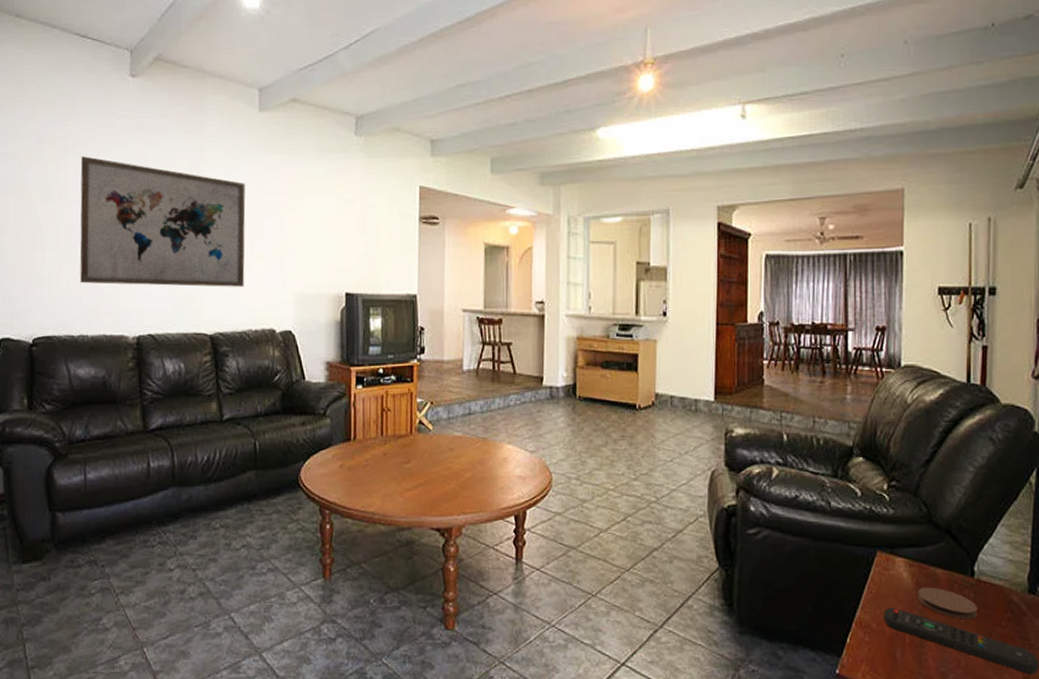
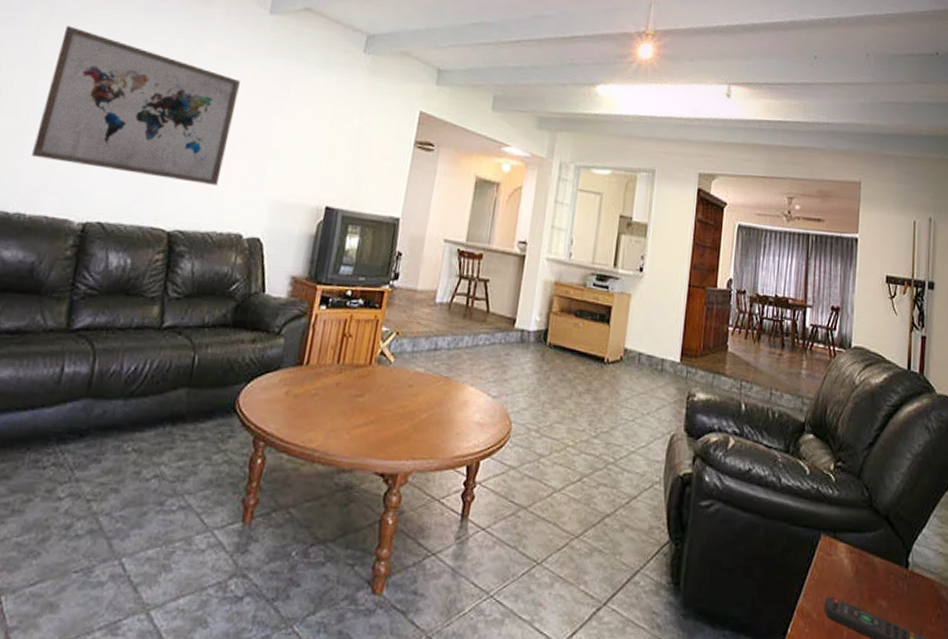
coaster: present [917,587,978,620] -> none [856,576,911,614]

